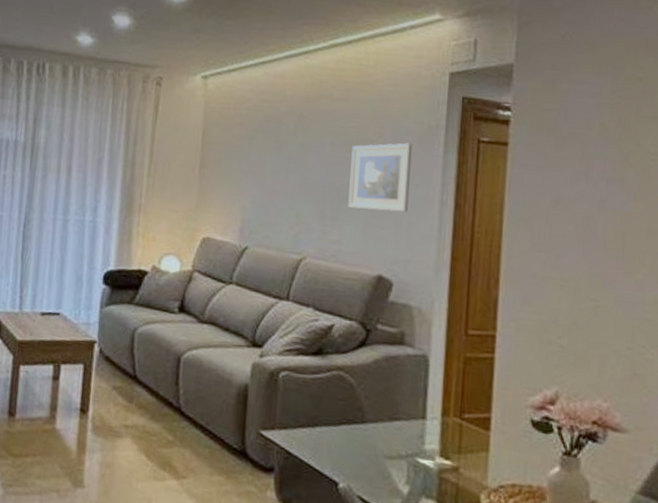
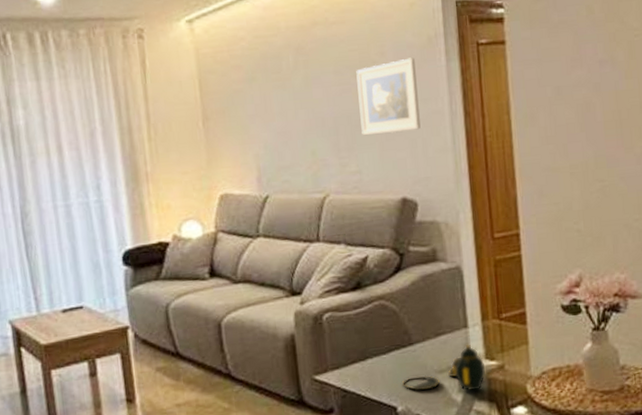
teapot: none [348,437,439,487] -> present [402,345,486,392]

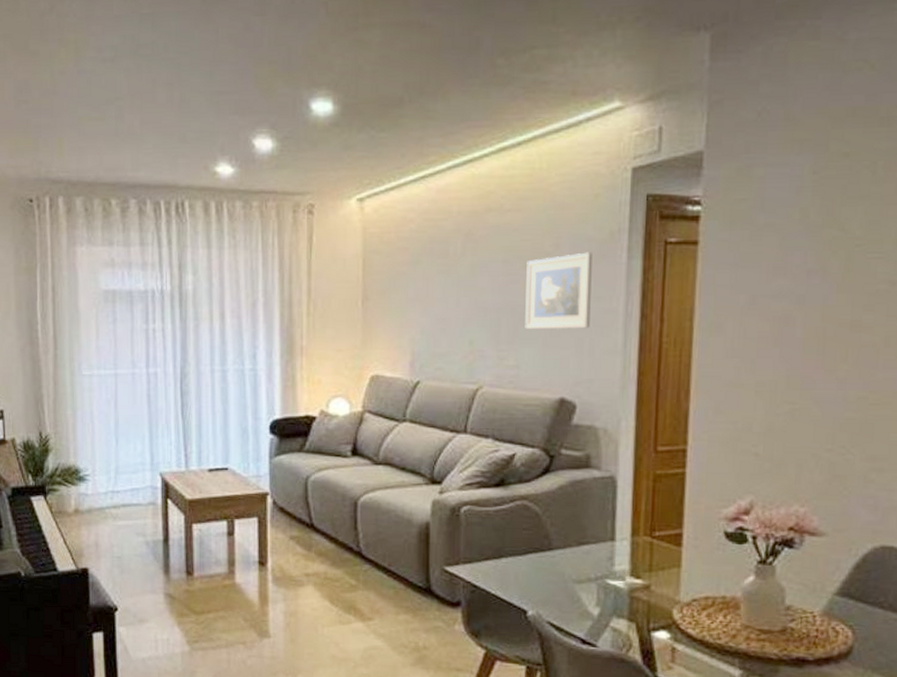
teapot: present [402,345,486,392] -> none [536,559,629,607]

